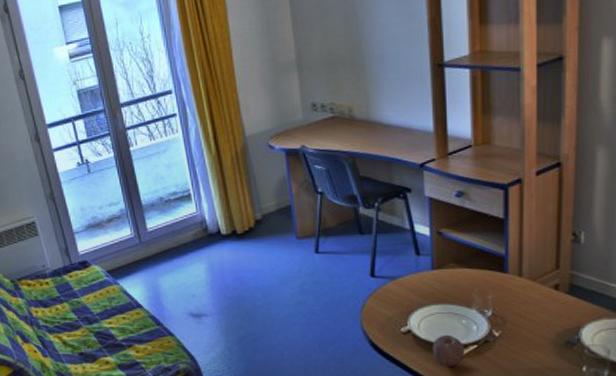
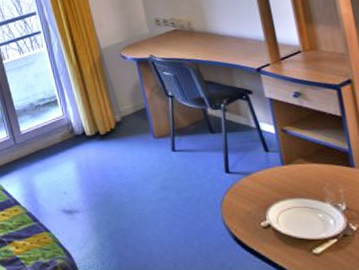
fruit: present [432,334,465,367] -> none [293,228,327,262]

